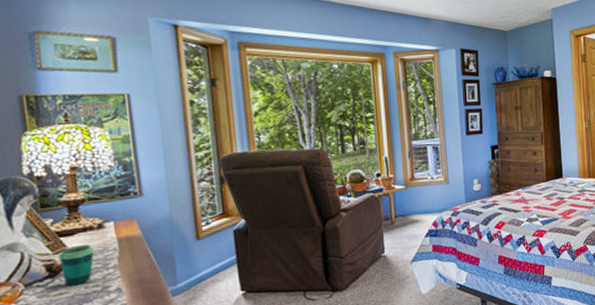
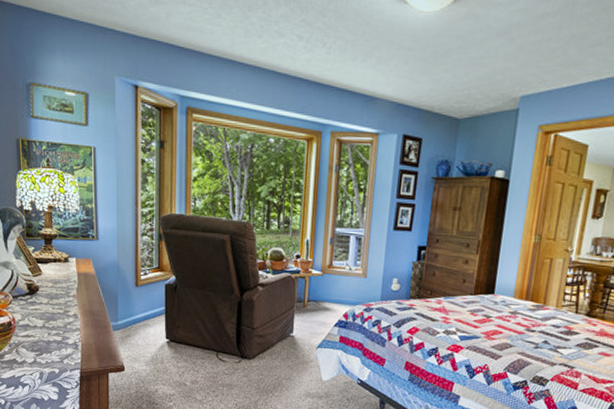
cup: present [58,244,95,286] -> none [36,272,61,305]

